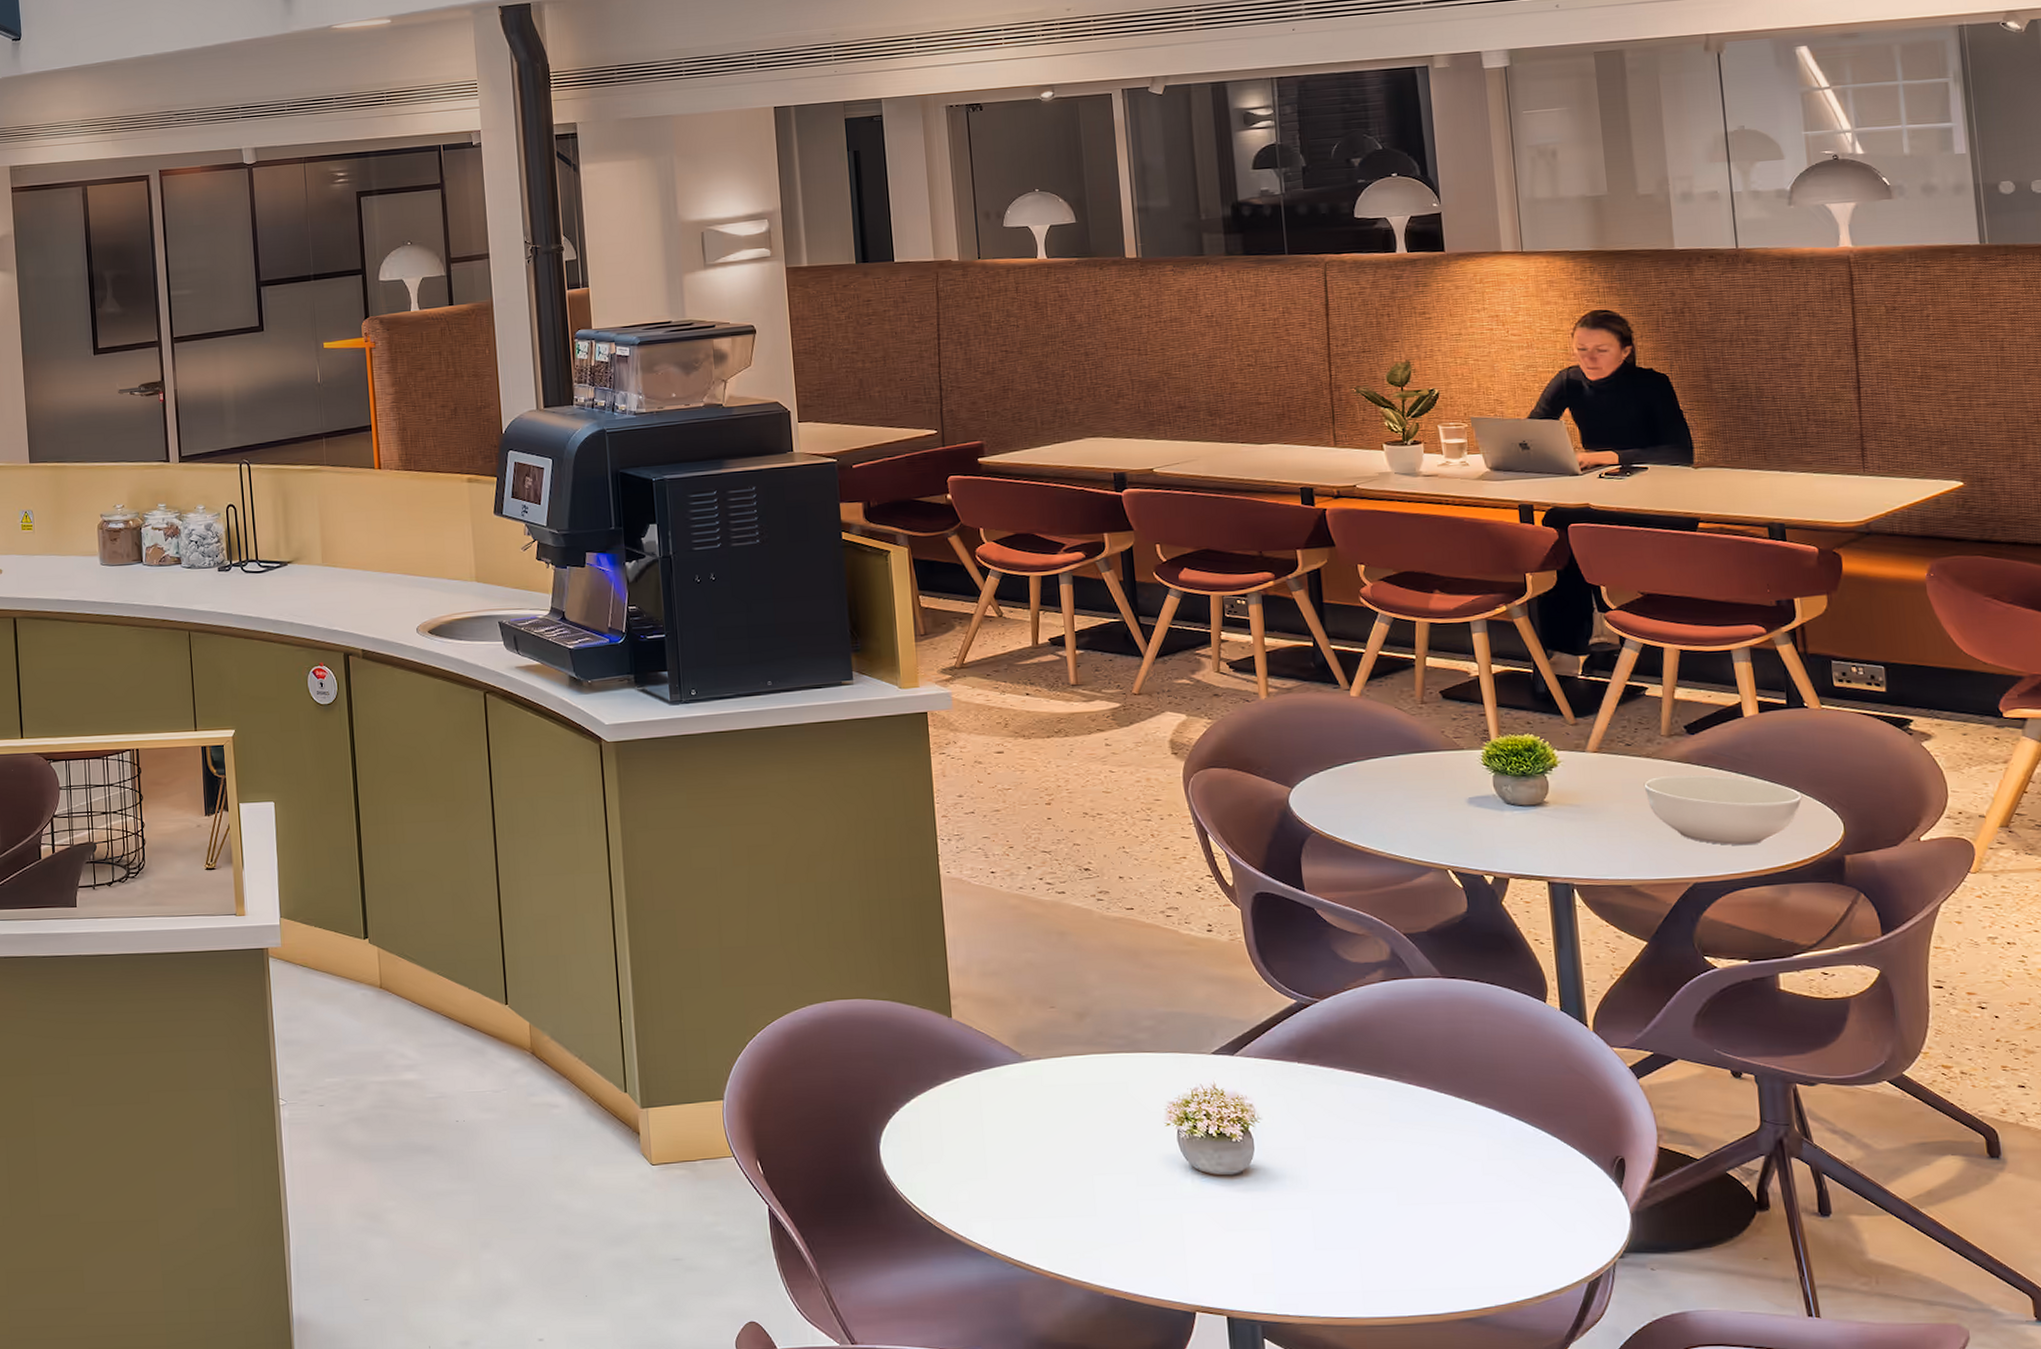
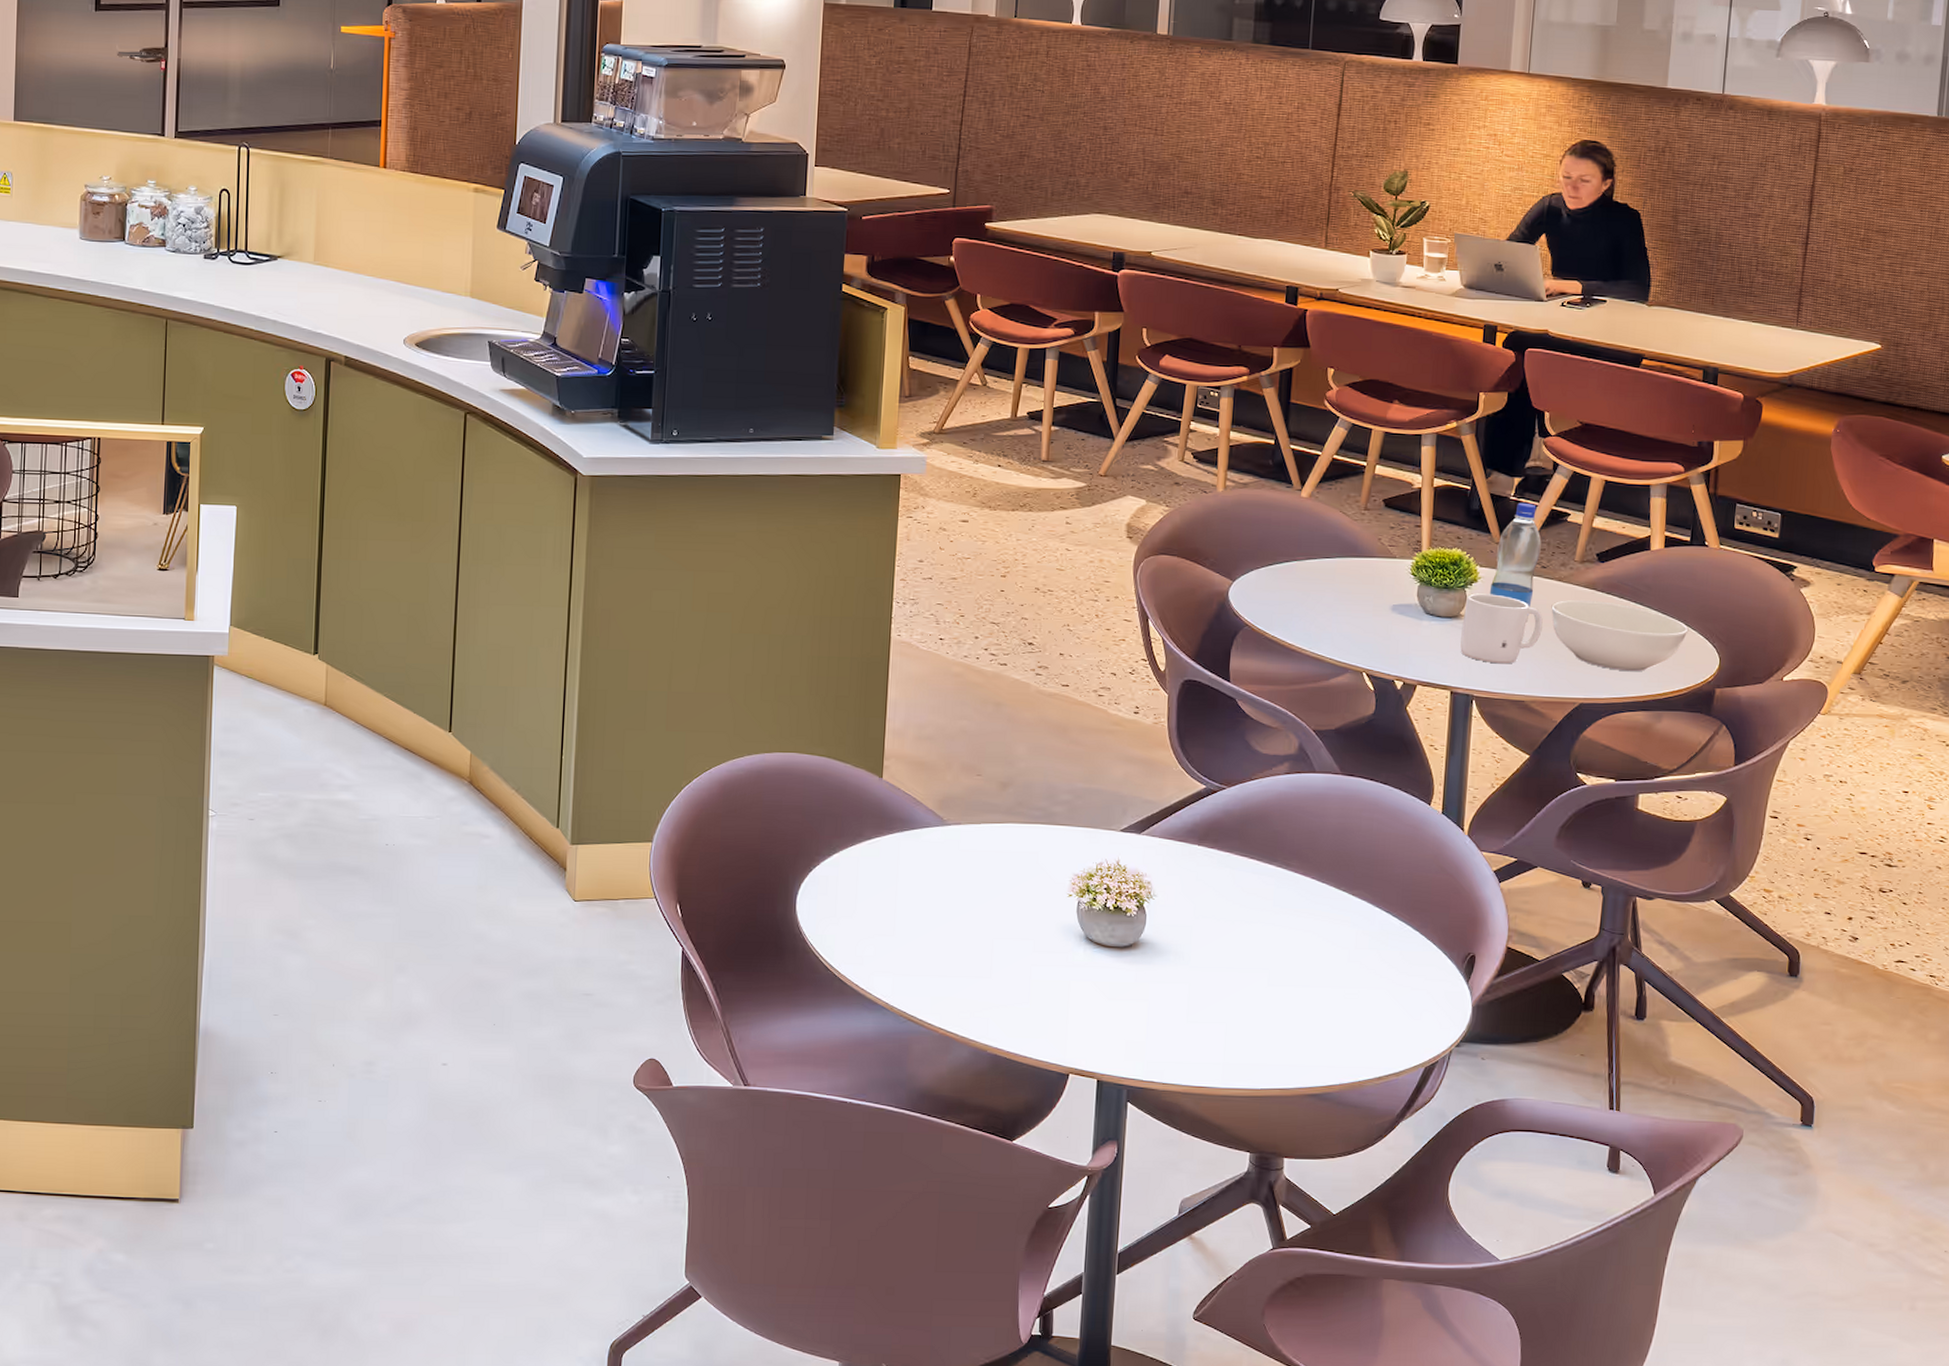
mug: none [1547,777,1638,849] -> present [1460,593,1543,664]
bottle: none [1572,680,1622,804] -> present [1489,502,1542,623]

